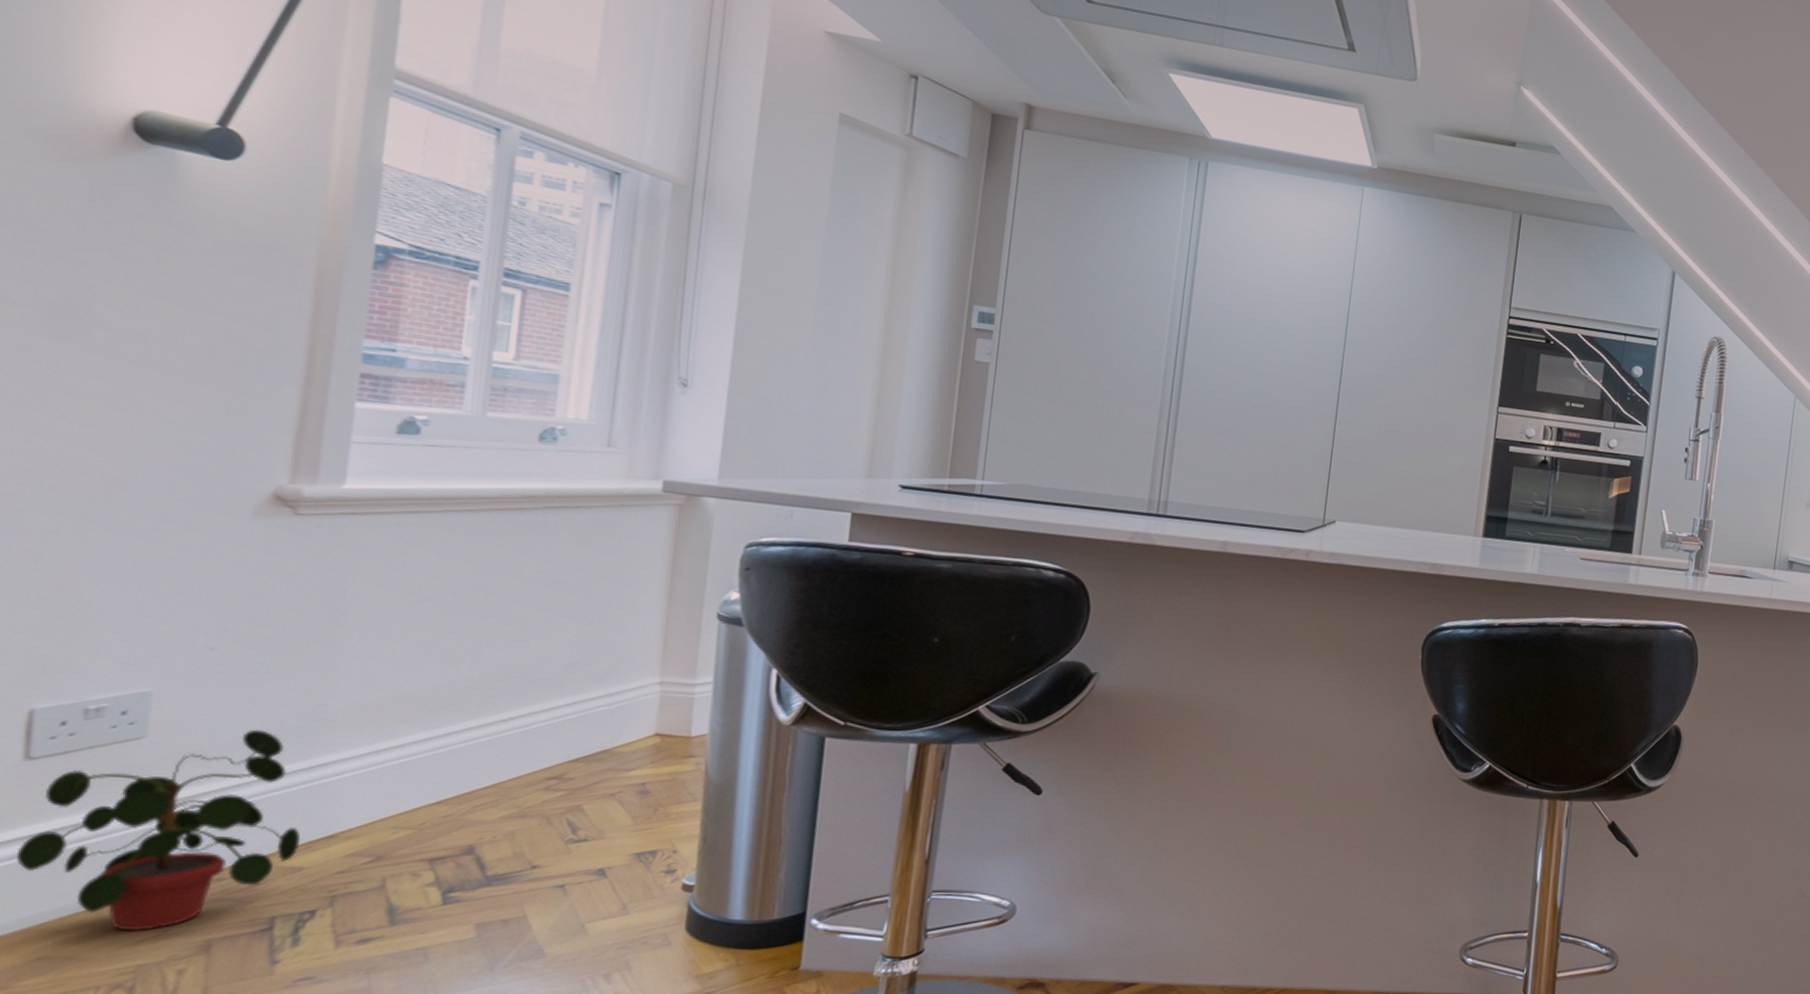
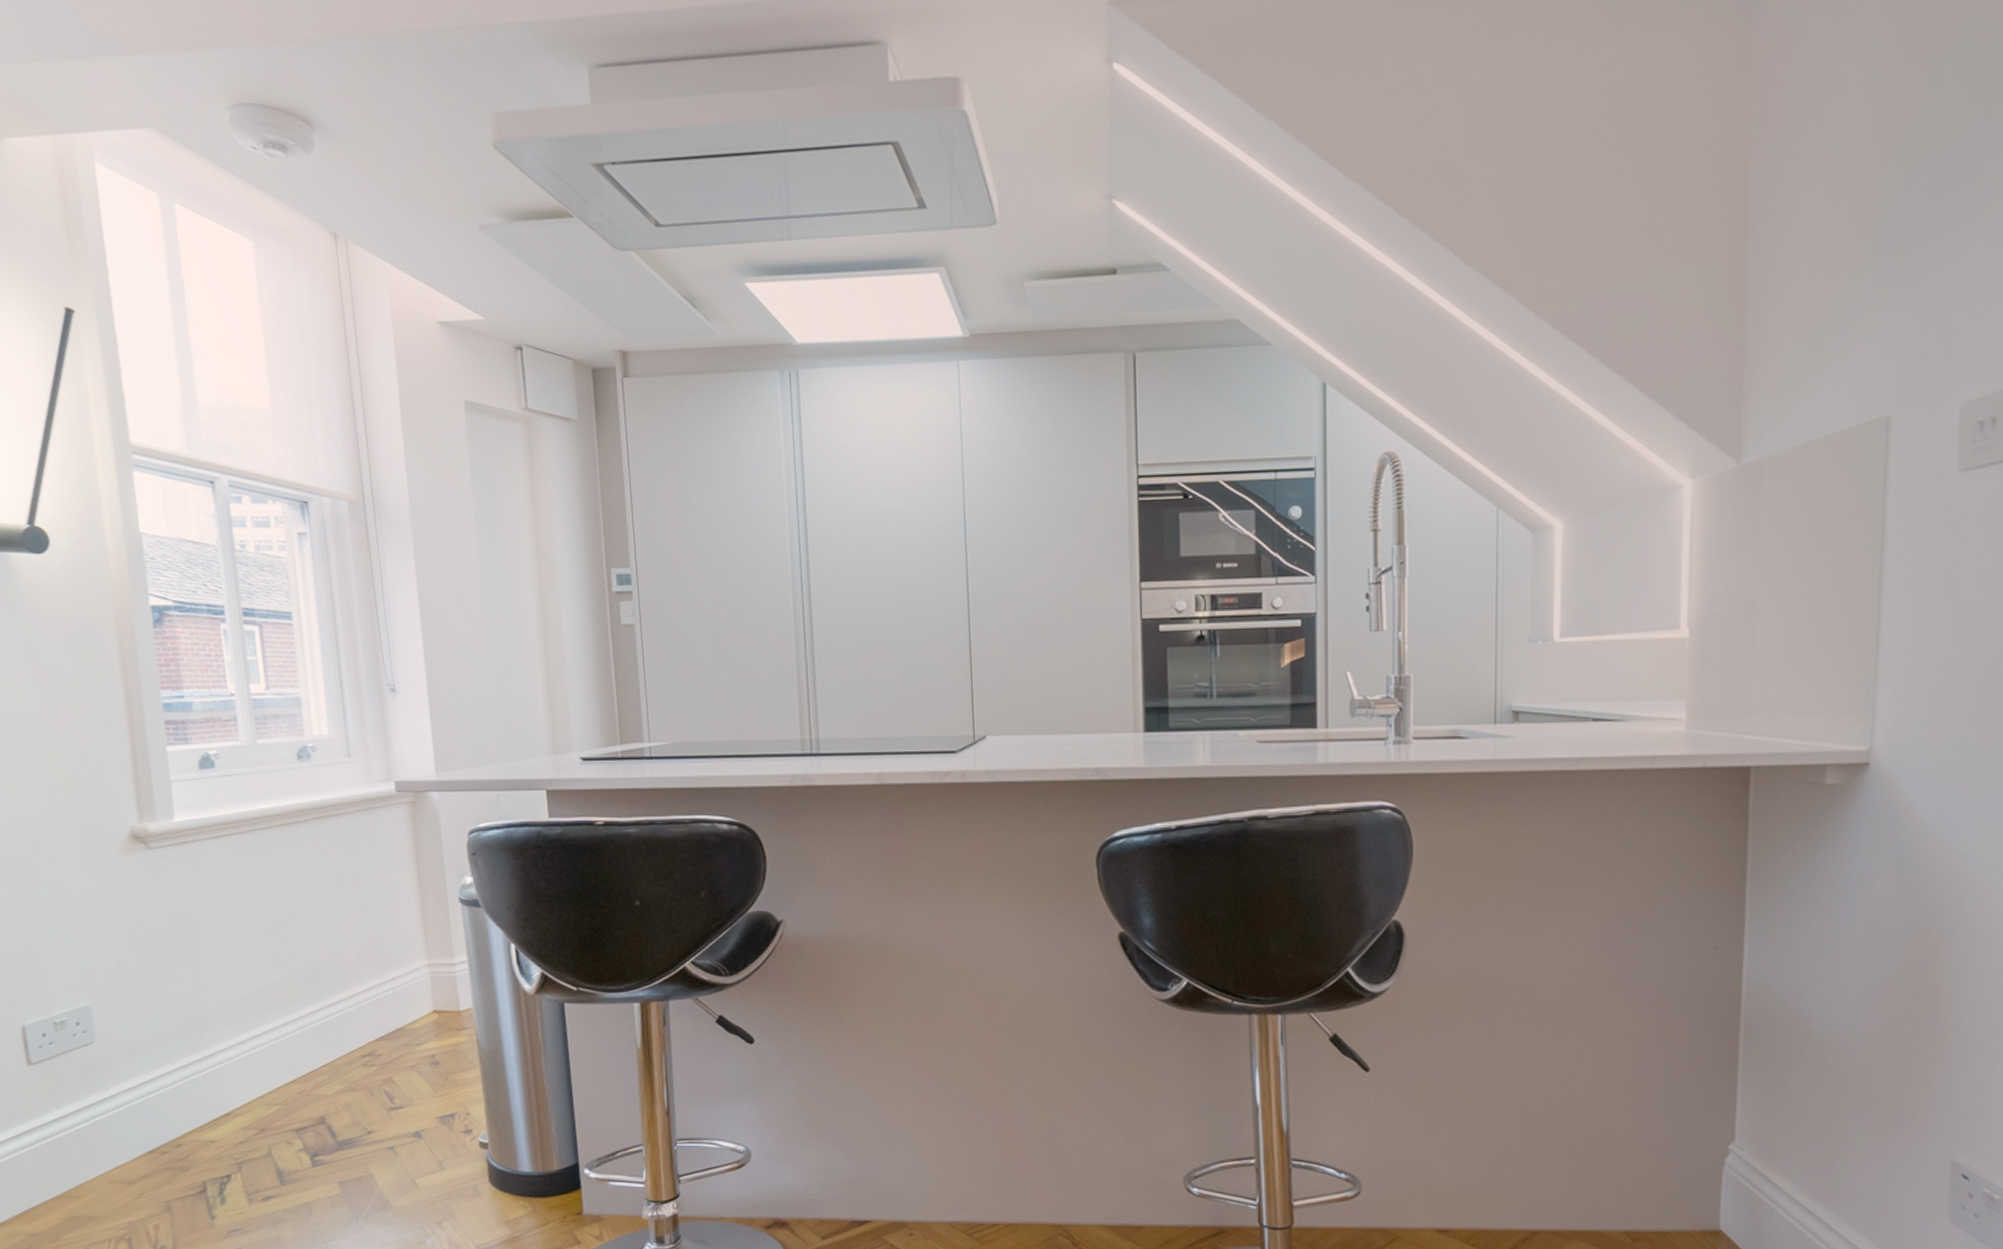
potted plant: present [16,729,300,932] -> none [39,1030,209,1196]

